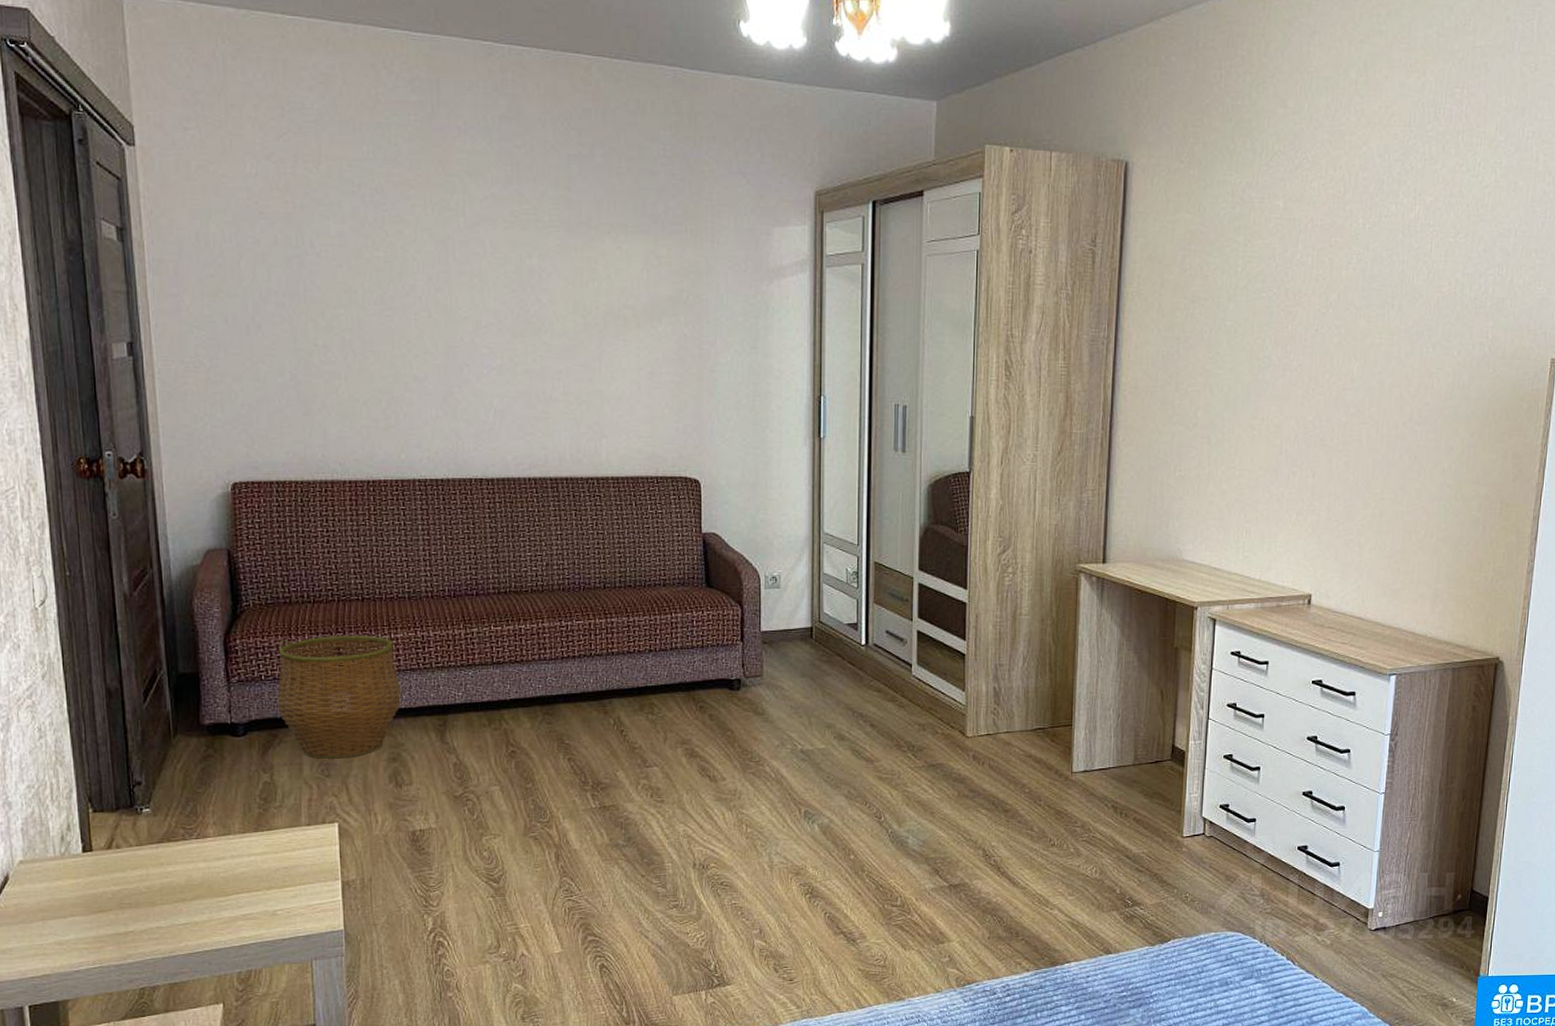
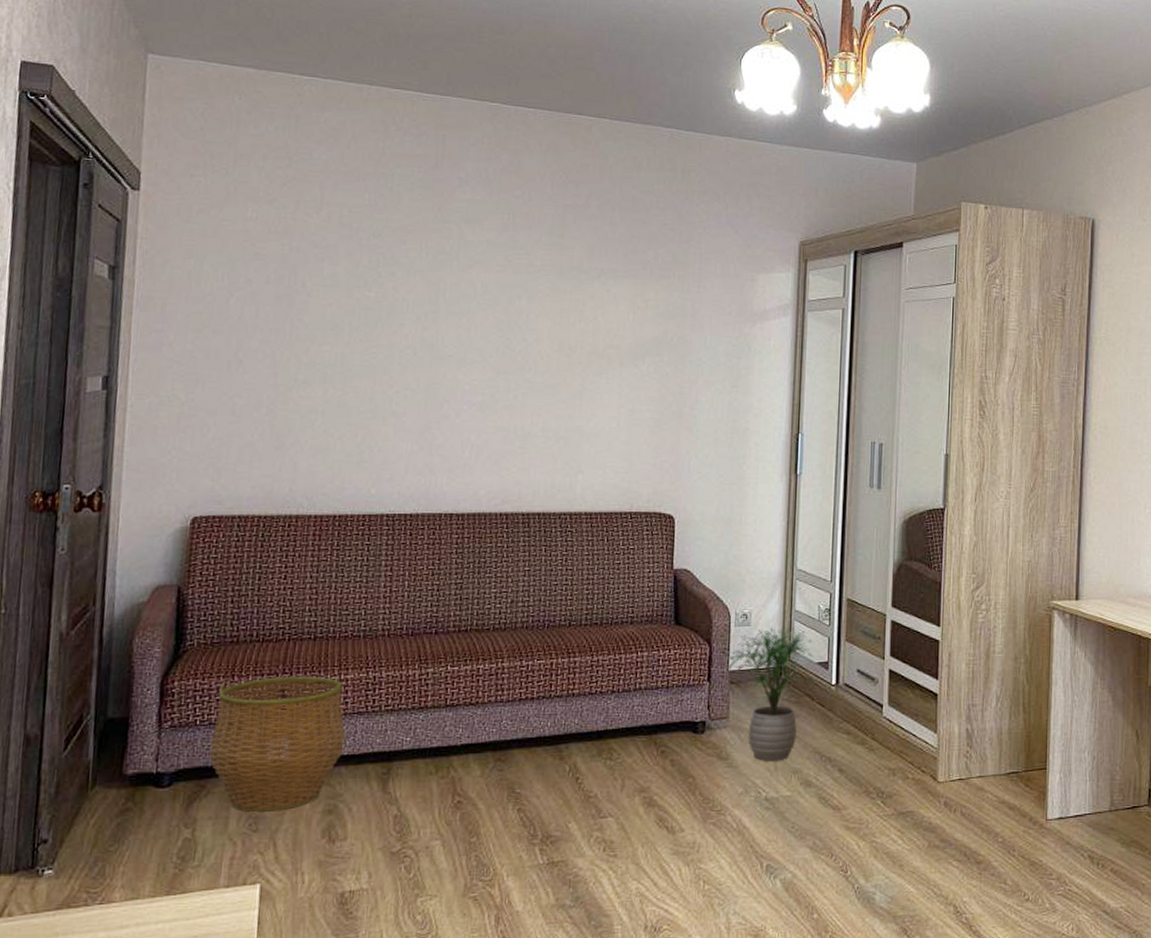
potted plant: none [758,589,844,716] -> present [726,627,814,761]

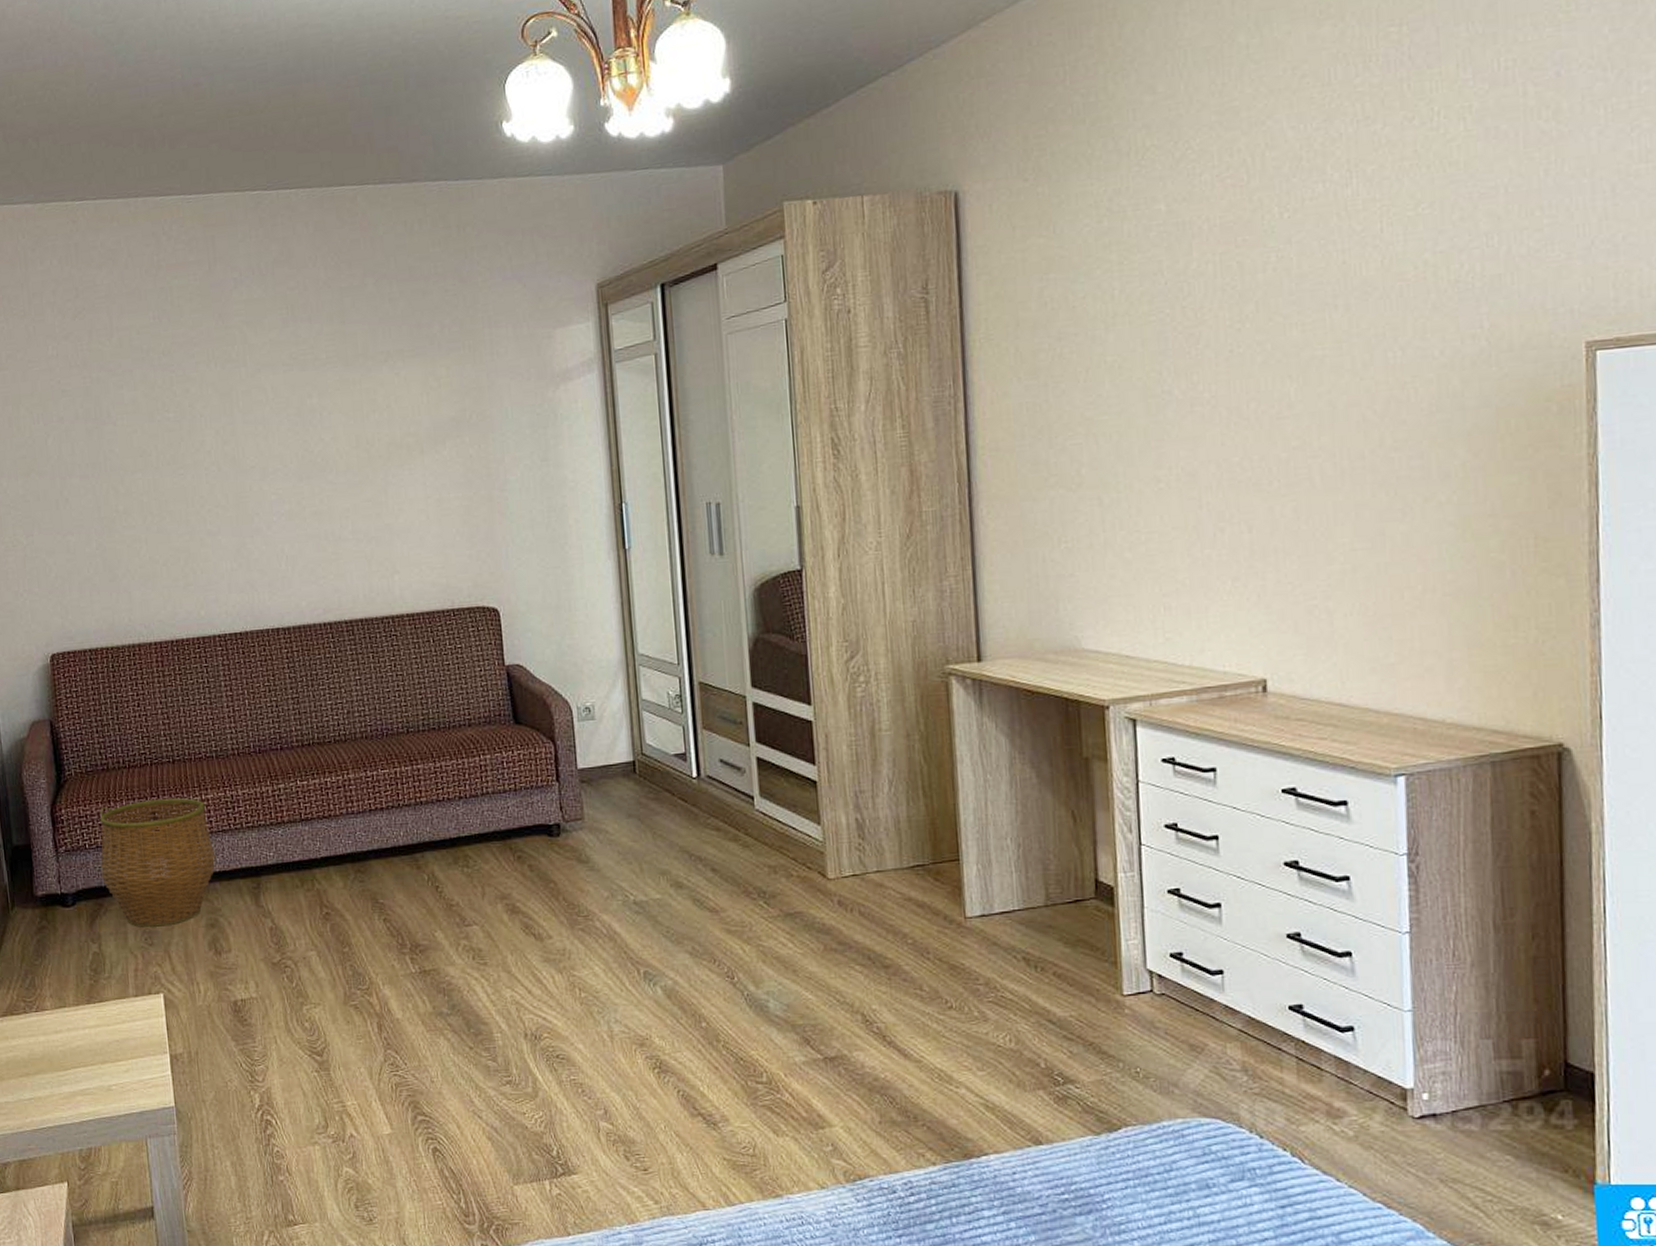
potted plant: present [726,627,814,761] -> none [573,718,669,863]

